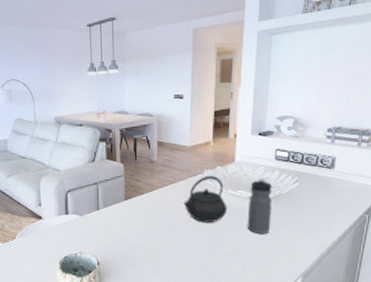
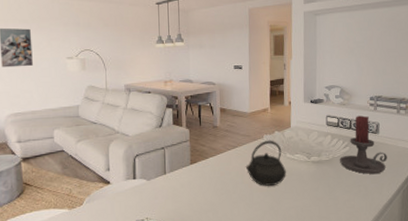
water bottle: present [247,178,273,234] -> none [305,143,328,197]
candle holder: none [286,149,341,211] -> present [339,115,387,174]

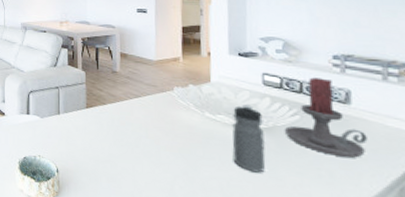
kettle: present [245,140,286,186] -> none [150,93,205,147]
water bottle: none [305,143,328,197] -> present [232,104,266,173]

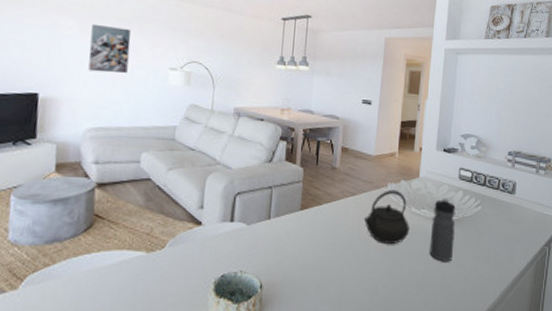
kettle: none [150,93,205,147] -> present [364,189,409,244]
candle holder: present [284,77,368,158] -> none [469,171,522,240]

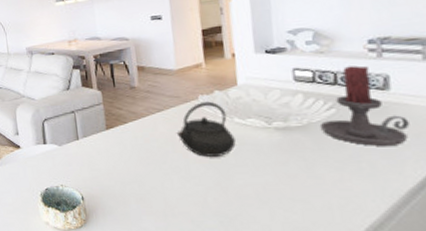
water bottle: present [429,198,456,262] -> none [263,104,303,174]
candle holder: none [469,171,522,240] -> present [319,65,410,146]

